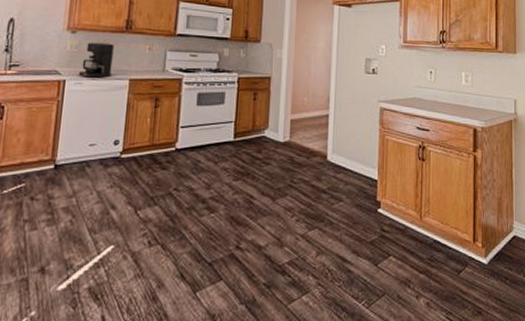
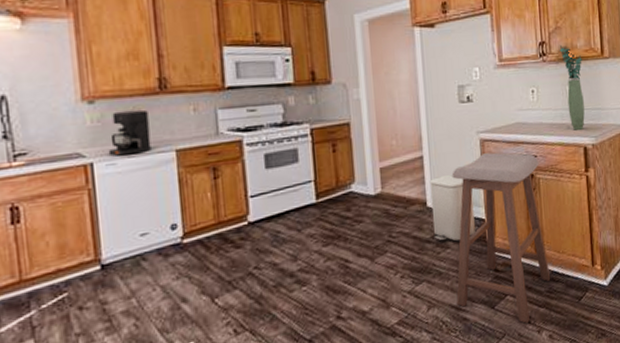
pedal bin: none [330,135,368,198] -> present [429,175,475,243]
bar stool: none [344,121,433,287] -> present [451,152,551,324]
vase: none [458,35,478,112] -> present [559,44,585,130]

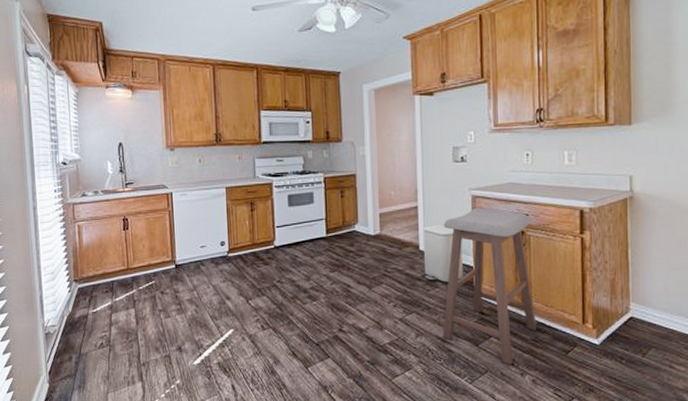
coffee maker: present [108,109,152,157] -> none [182,156,210,190]
vase: present [559,44,585,130] -> none [558,111,584,194]

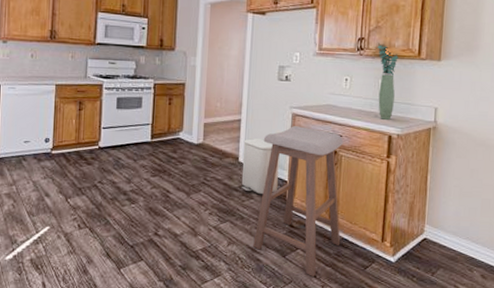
vase: none [558,111,584,194] -> present [377,42,398,120]

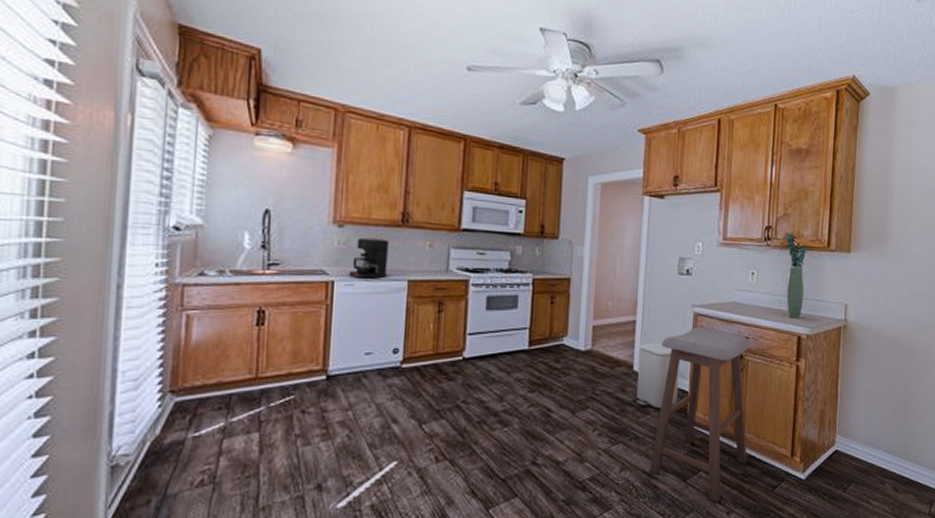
coffee maker: none [11,51,41,84] -> present [348,237,389,280]

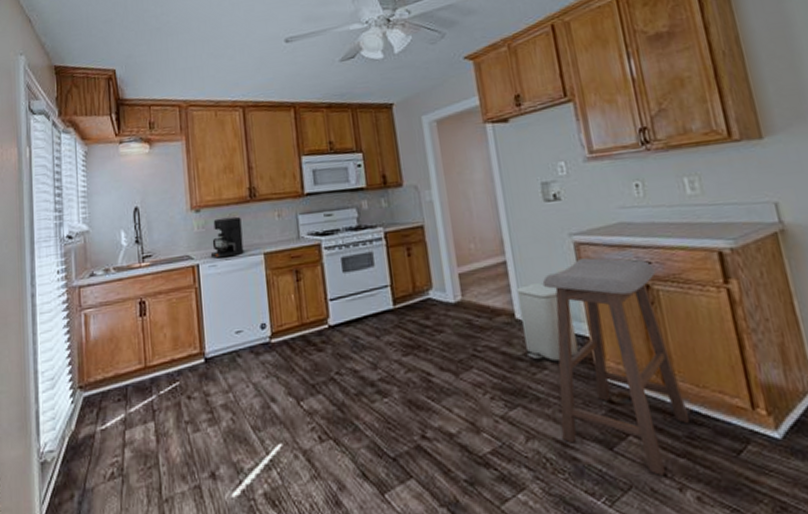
vase: present [785,231,807,318] -> none [666,129,716,231]

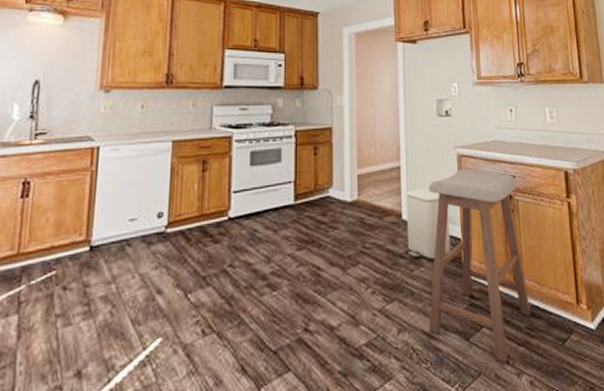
coffee maker: present [210,216,244,259] -> none [114,101,153,143]

